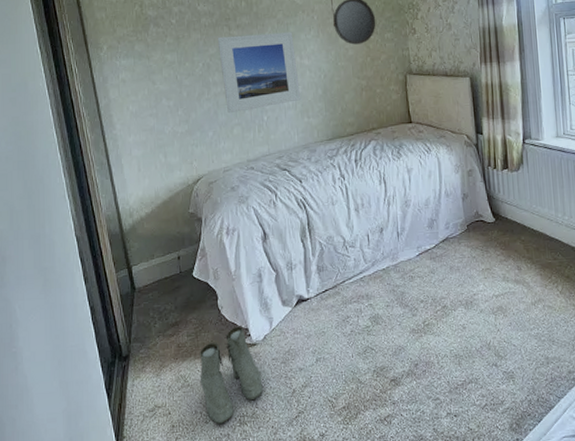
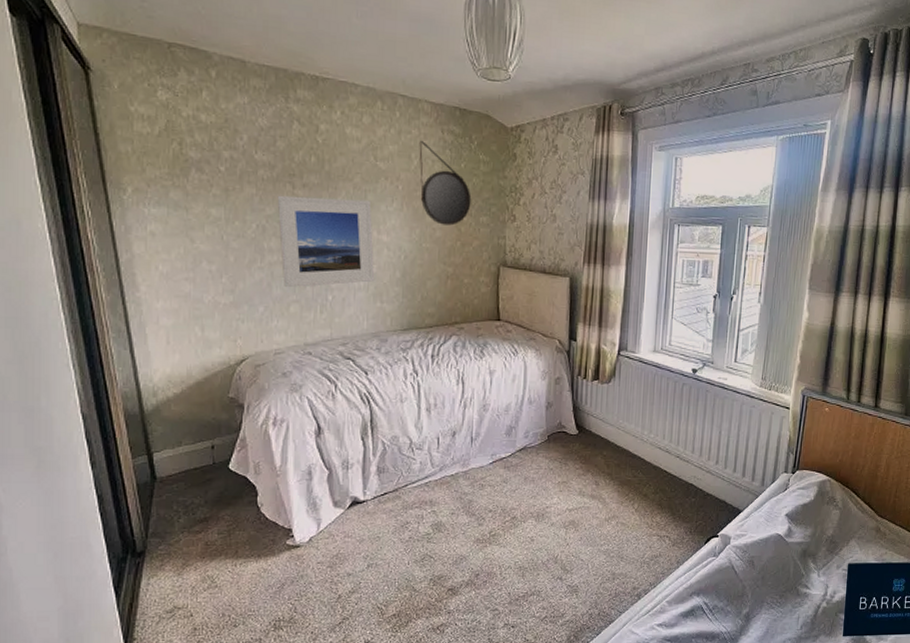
boots: present [199,326,263,425] -> none [230,526,304,629]

